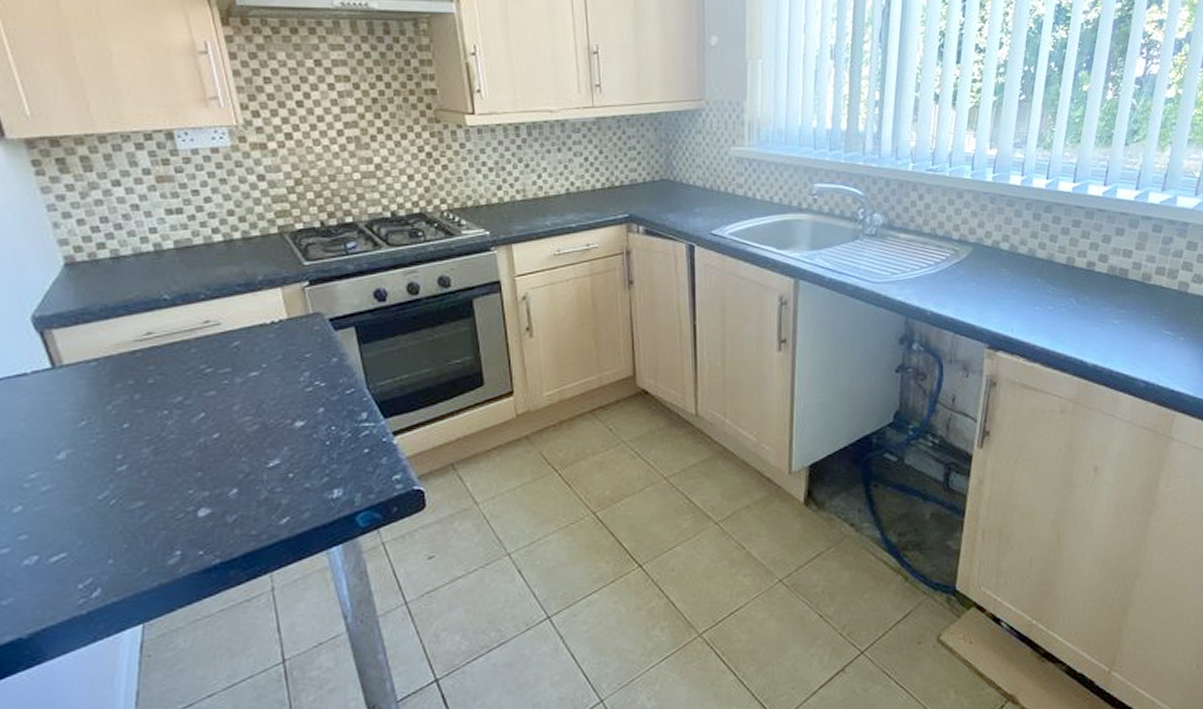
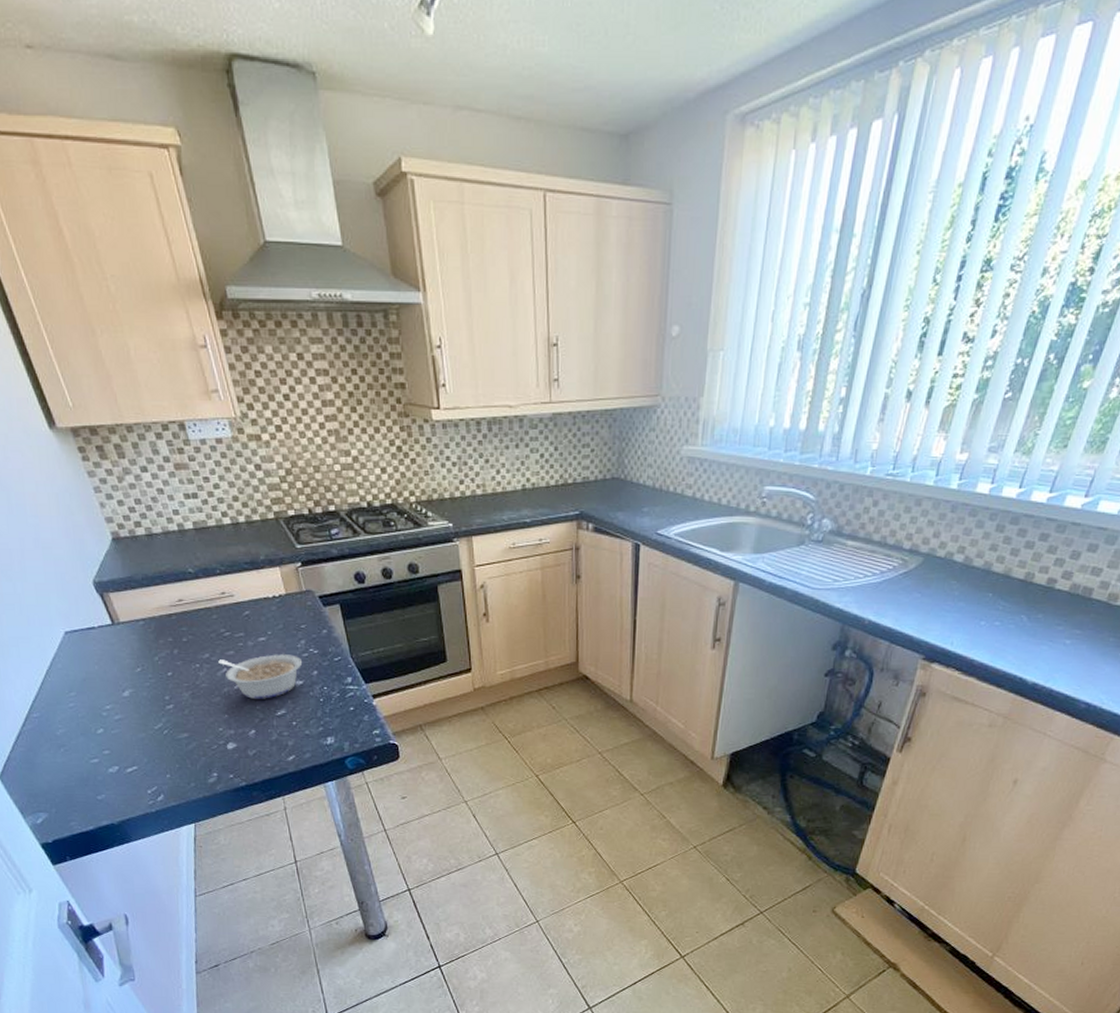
legume: none [194,390,306,449] -> present [218,654,303,699]

